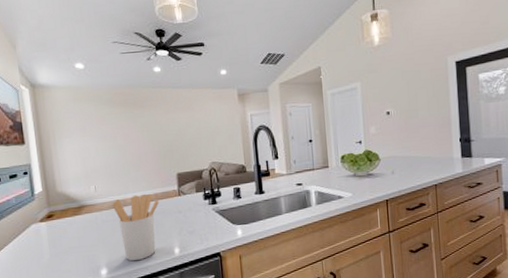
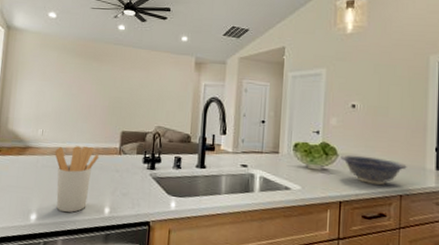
decorative bowl: none [382,156,438,180] -> present [340,155,407,185]

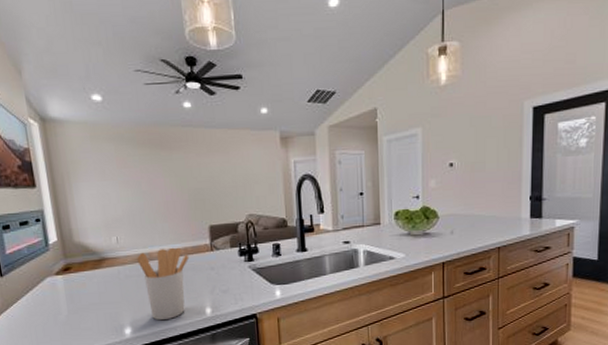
decorative bowl: present [340,155,407,185] -> none [441,214,504,241]

